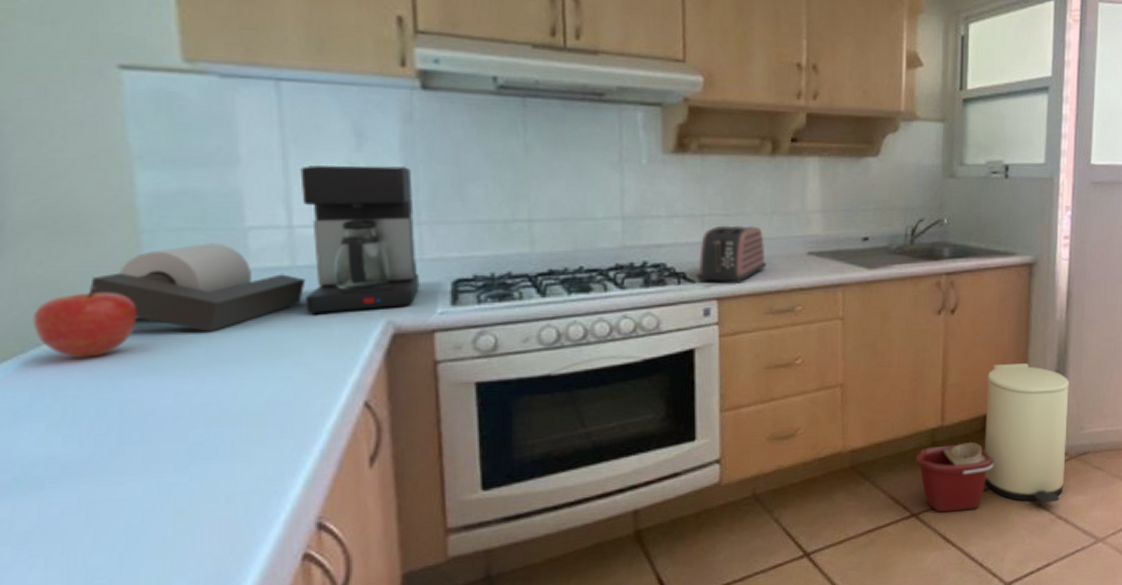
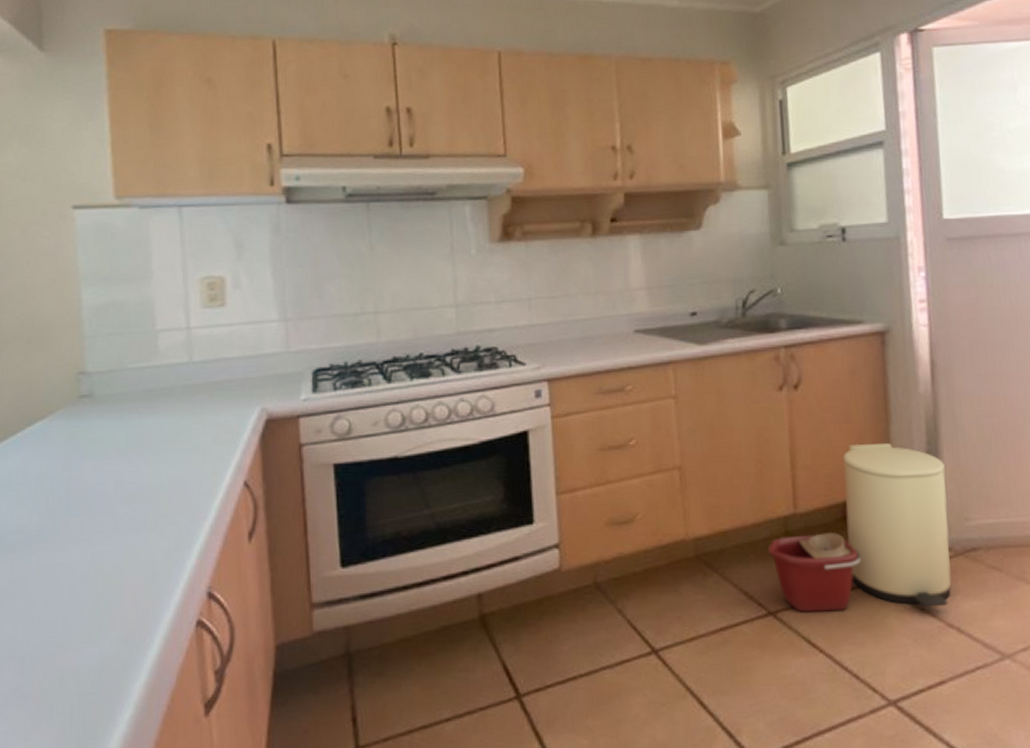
fruit: present [32,286,138,358] -> none [11,383,81,443]
paper towel holder: present [90,243,306,332] -> none [49,345,200,420]
coffee maker: present [300,165,420,313] -> none [196,271,287,403]
toaster: present [696,225,767,284] -> none [526,306,594,365]

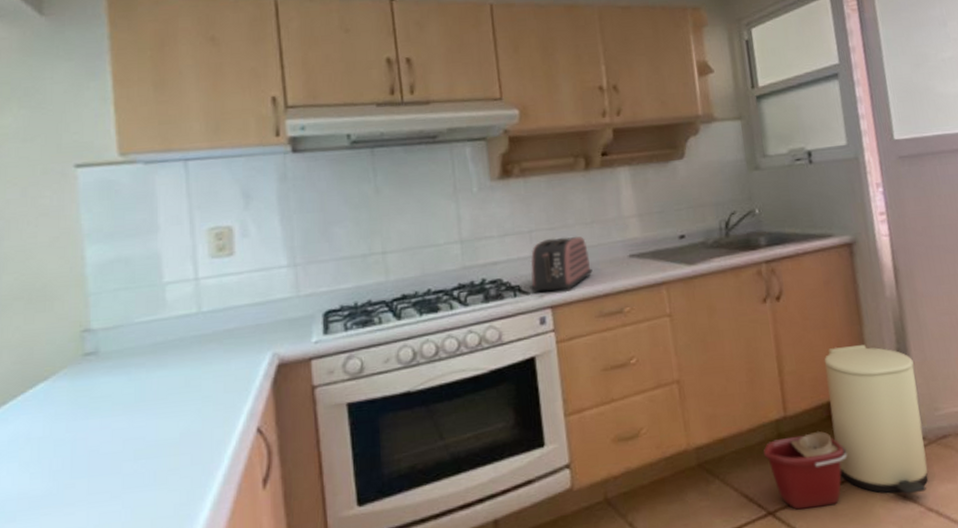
toaster: none [526,306,594,365] -> present [530,236,593,293]

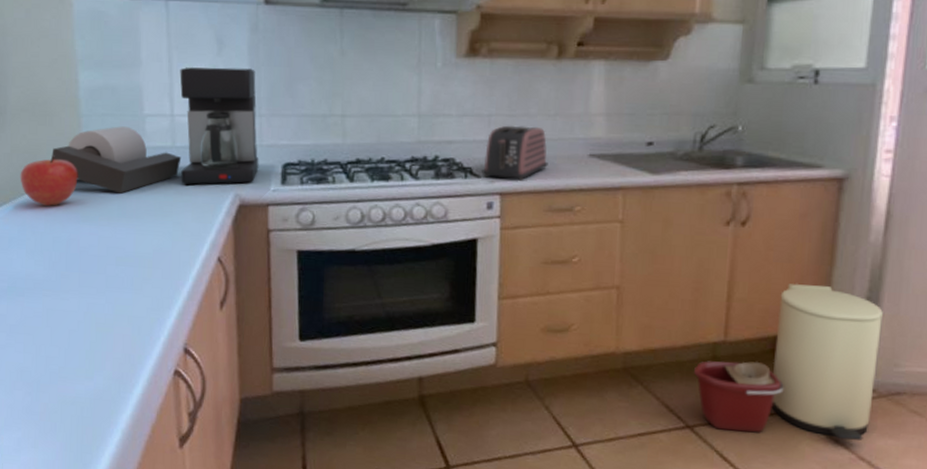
fruit: none [11,343,86,405] -> present [20,154,78,206]
paper towel holder: none [52,298,209,375] -> present [52,126,182,194]
coffee maker: none [203,218,298,352] -> present [180,67,259,185]

